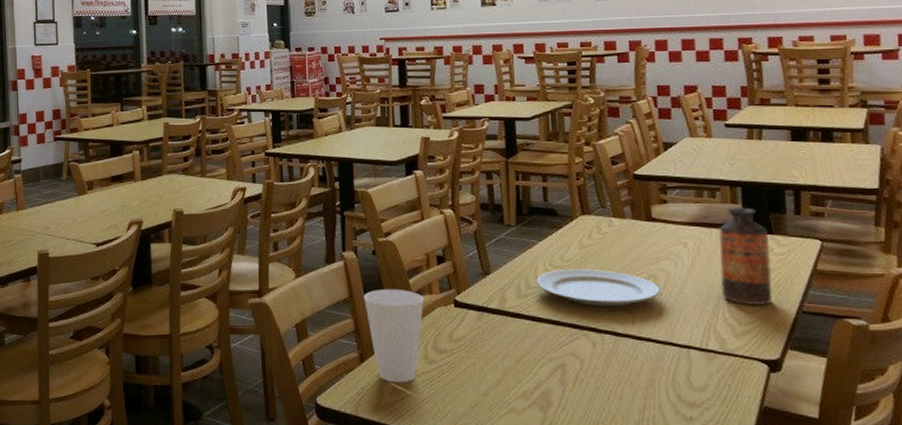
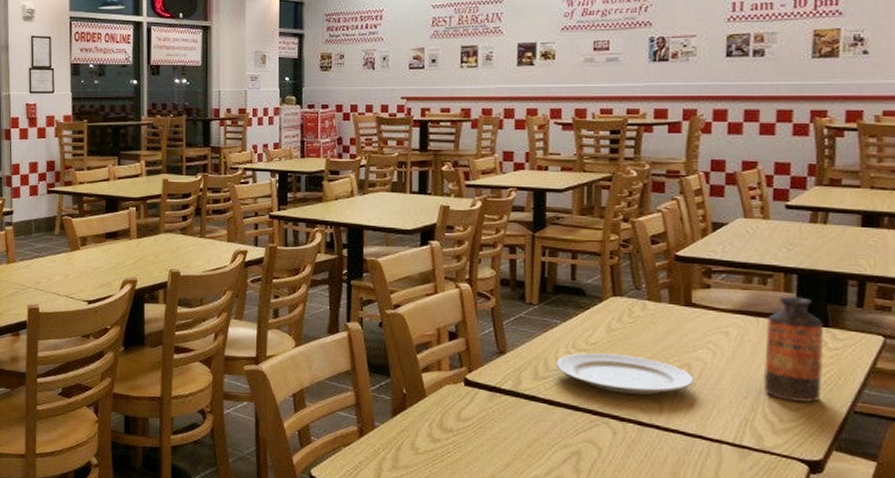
cup: present [363,288,425,383] -> none [366,362,433,460]

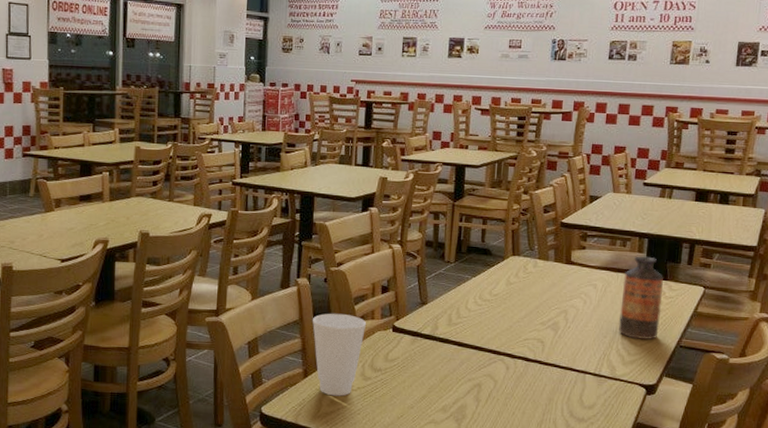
cup: none [366,362,433,460] -> present [312,313,367,396]
plate: present [556,353,694,395] -> none [466,302,569,336]

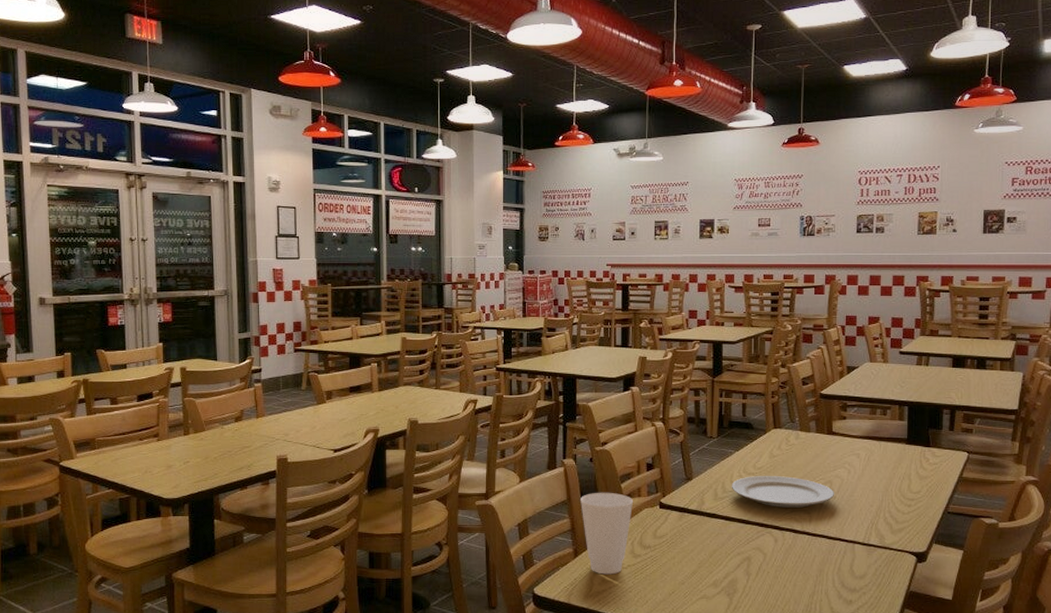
plate: none [466,302,569,336] -> present [731,476,834,508]
bottle: present [618,256,664,340] -> none [884,424,927,508]

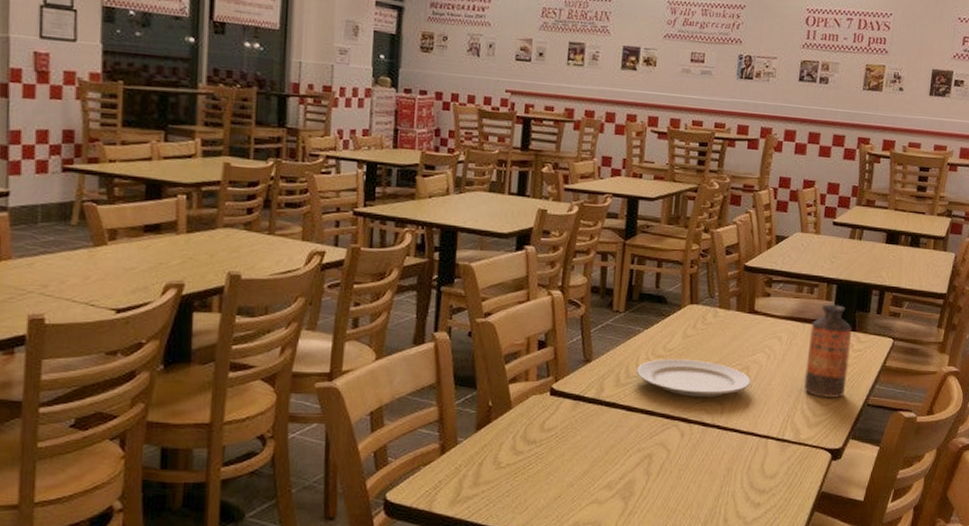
cup: present [579,492,634,575] -> none [452,374,520,476]
bottle: none [884,424,927,508] -> present [803,304,852,399]

